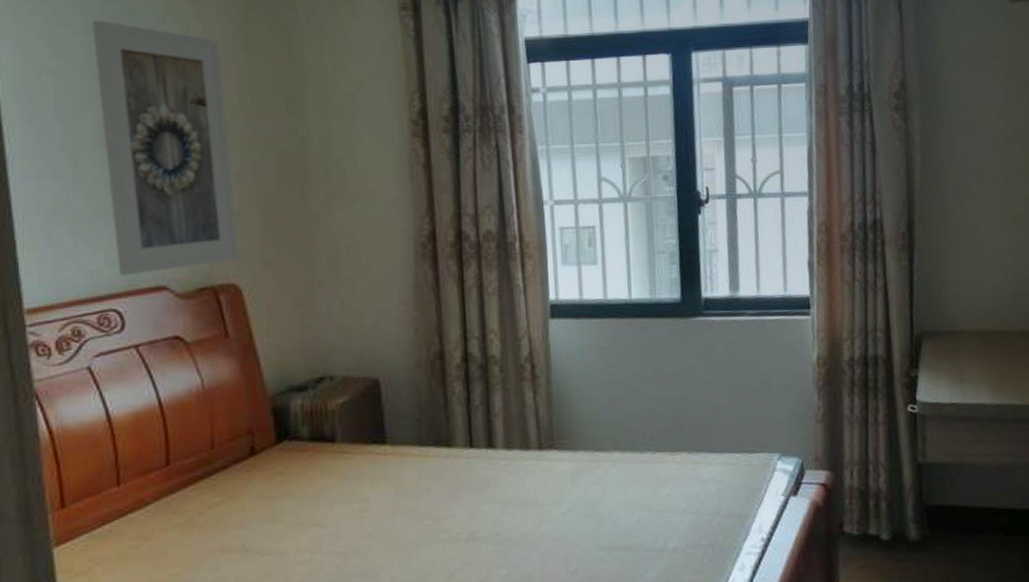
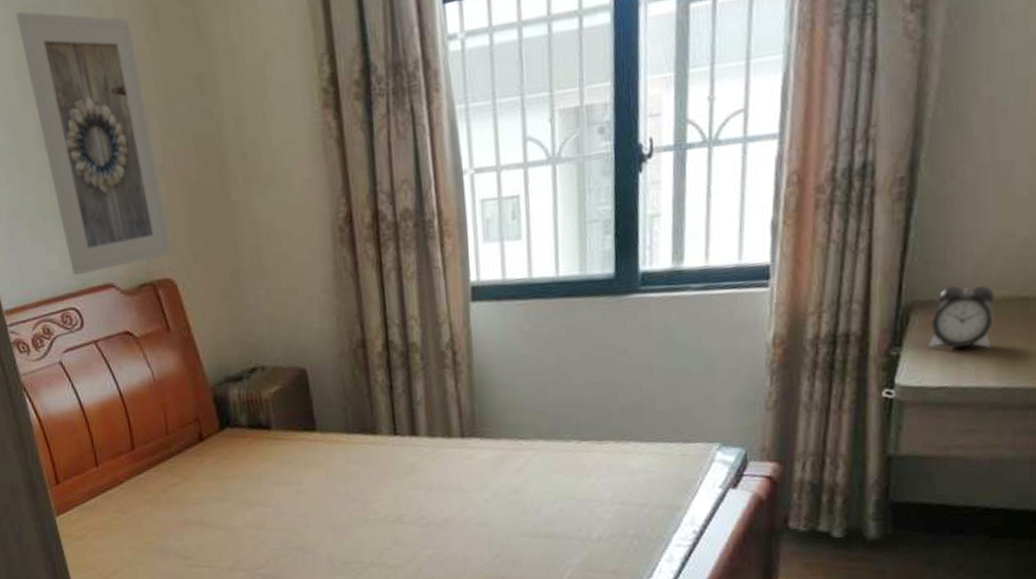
alarm clock: none [937,320,983,372] -> present [928,286,995,349]

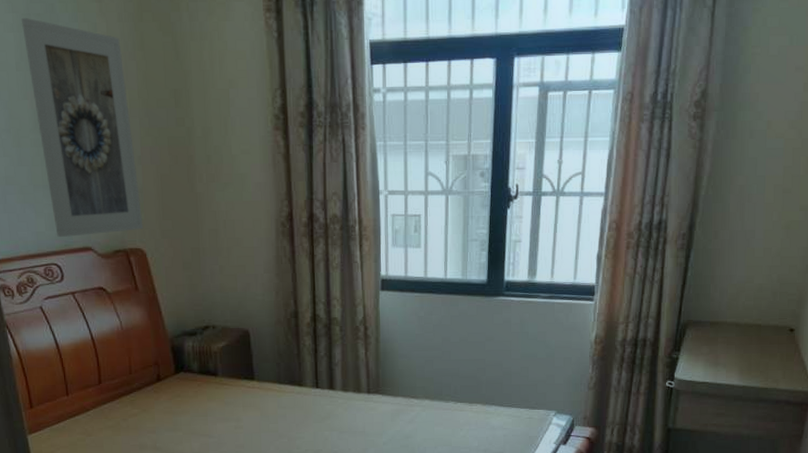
alarm clock: present [928,286,995,349] -> none [696,313,740,357]

